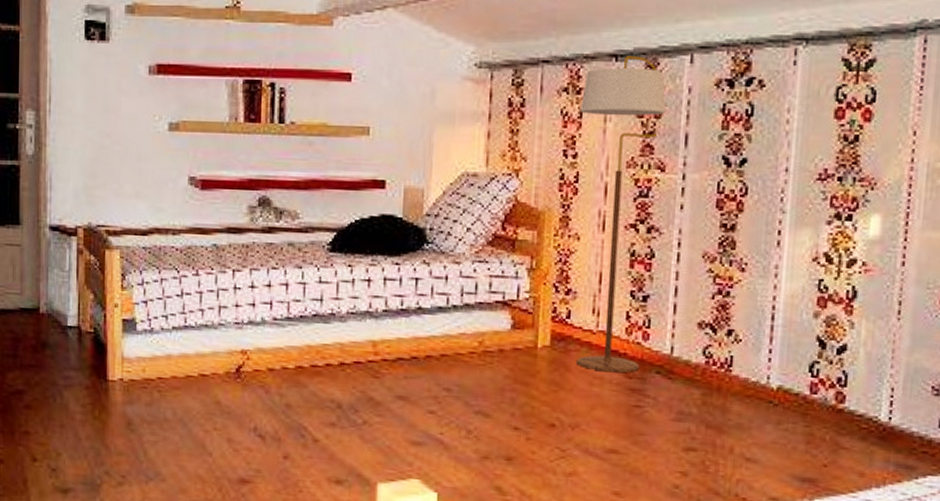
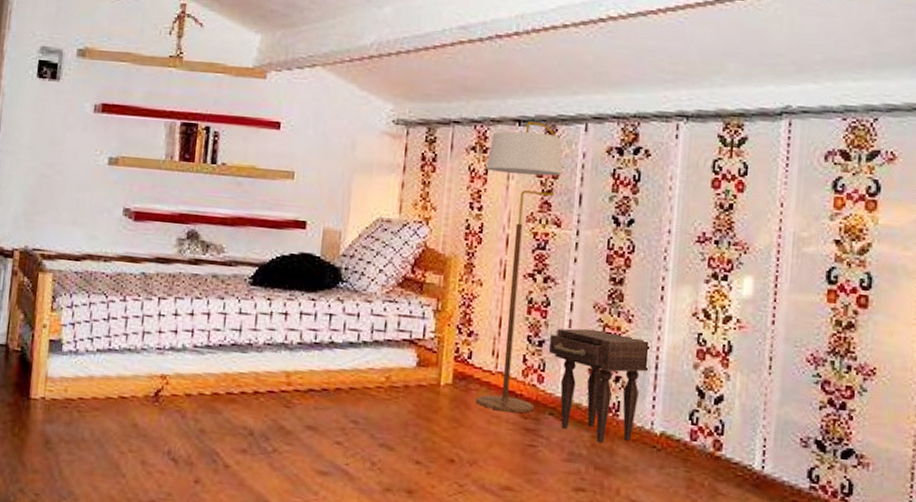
nightstand: none [655,280,768,401] -> present [549,328,652,443]

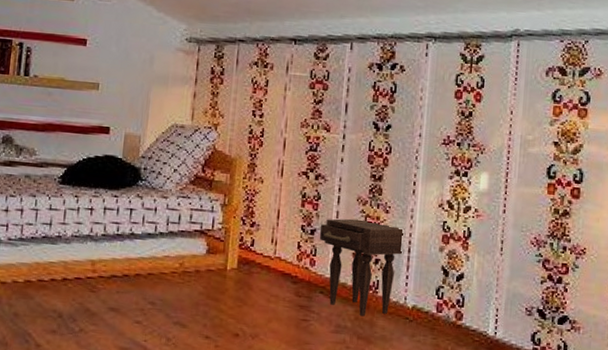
floor lamp: present [476,121,563,413] -> none [258,41,332,292]

